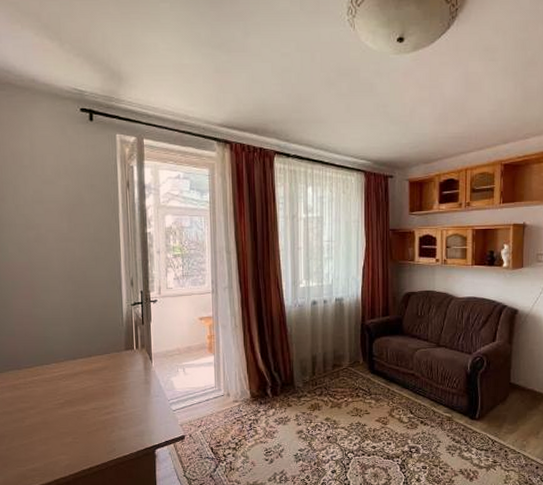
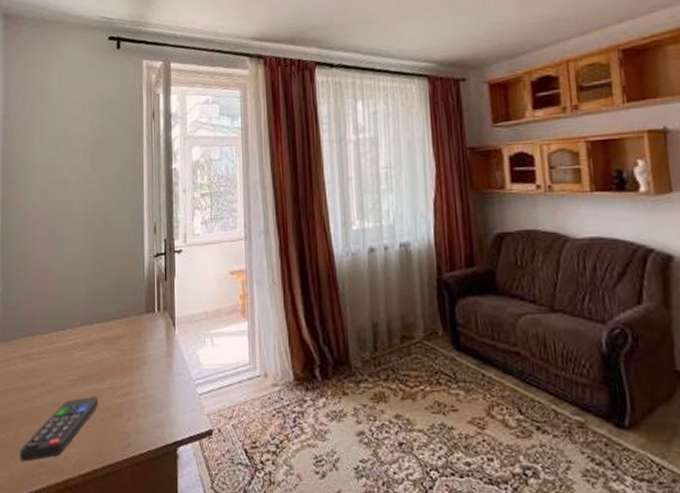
remote control: none [13,415,85,468] -> present [20,396,99,462]

